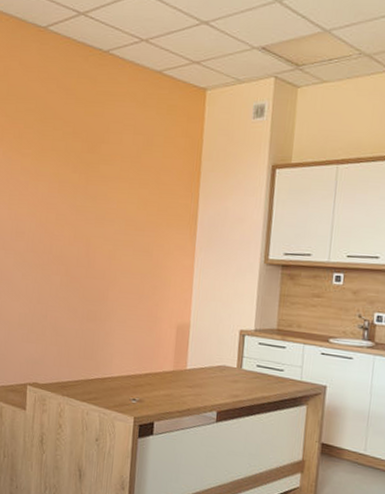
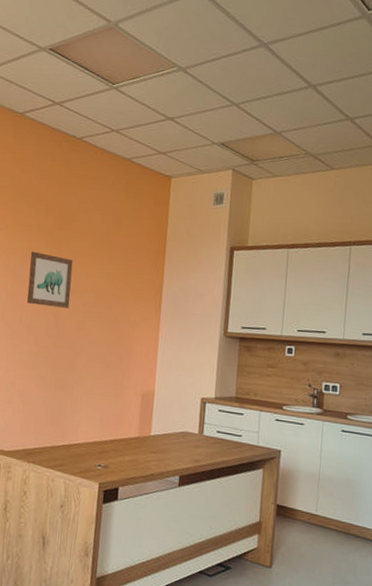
wall art: none [56,177,103,237] -> present [27,251,73,308]

